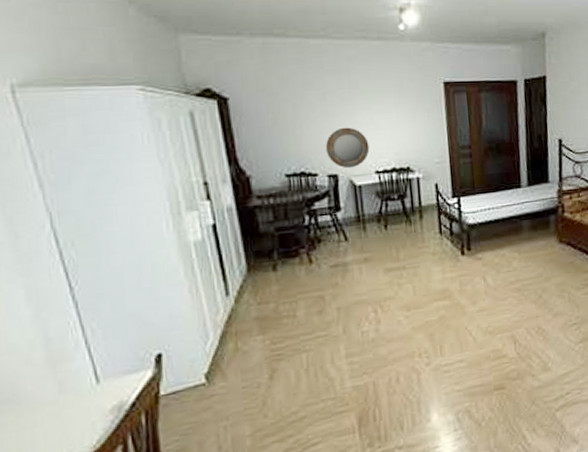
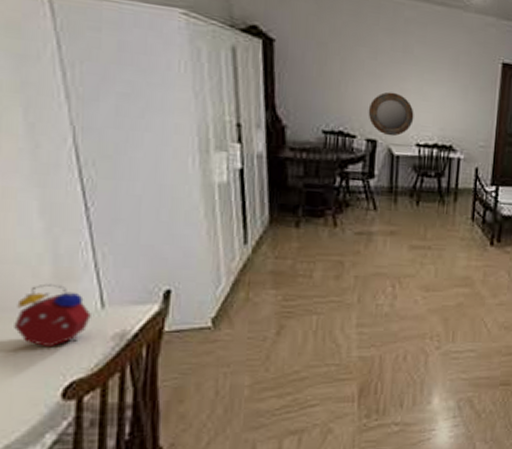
alarm clock: none [13,367,88,432] -> present [14,283,91,348]

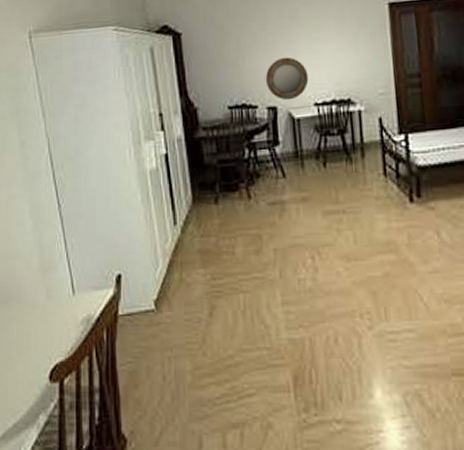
alarm clock: present [14,283,91,348] -> none [17,274,66,332]

